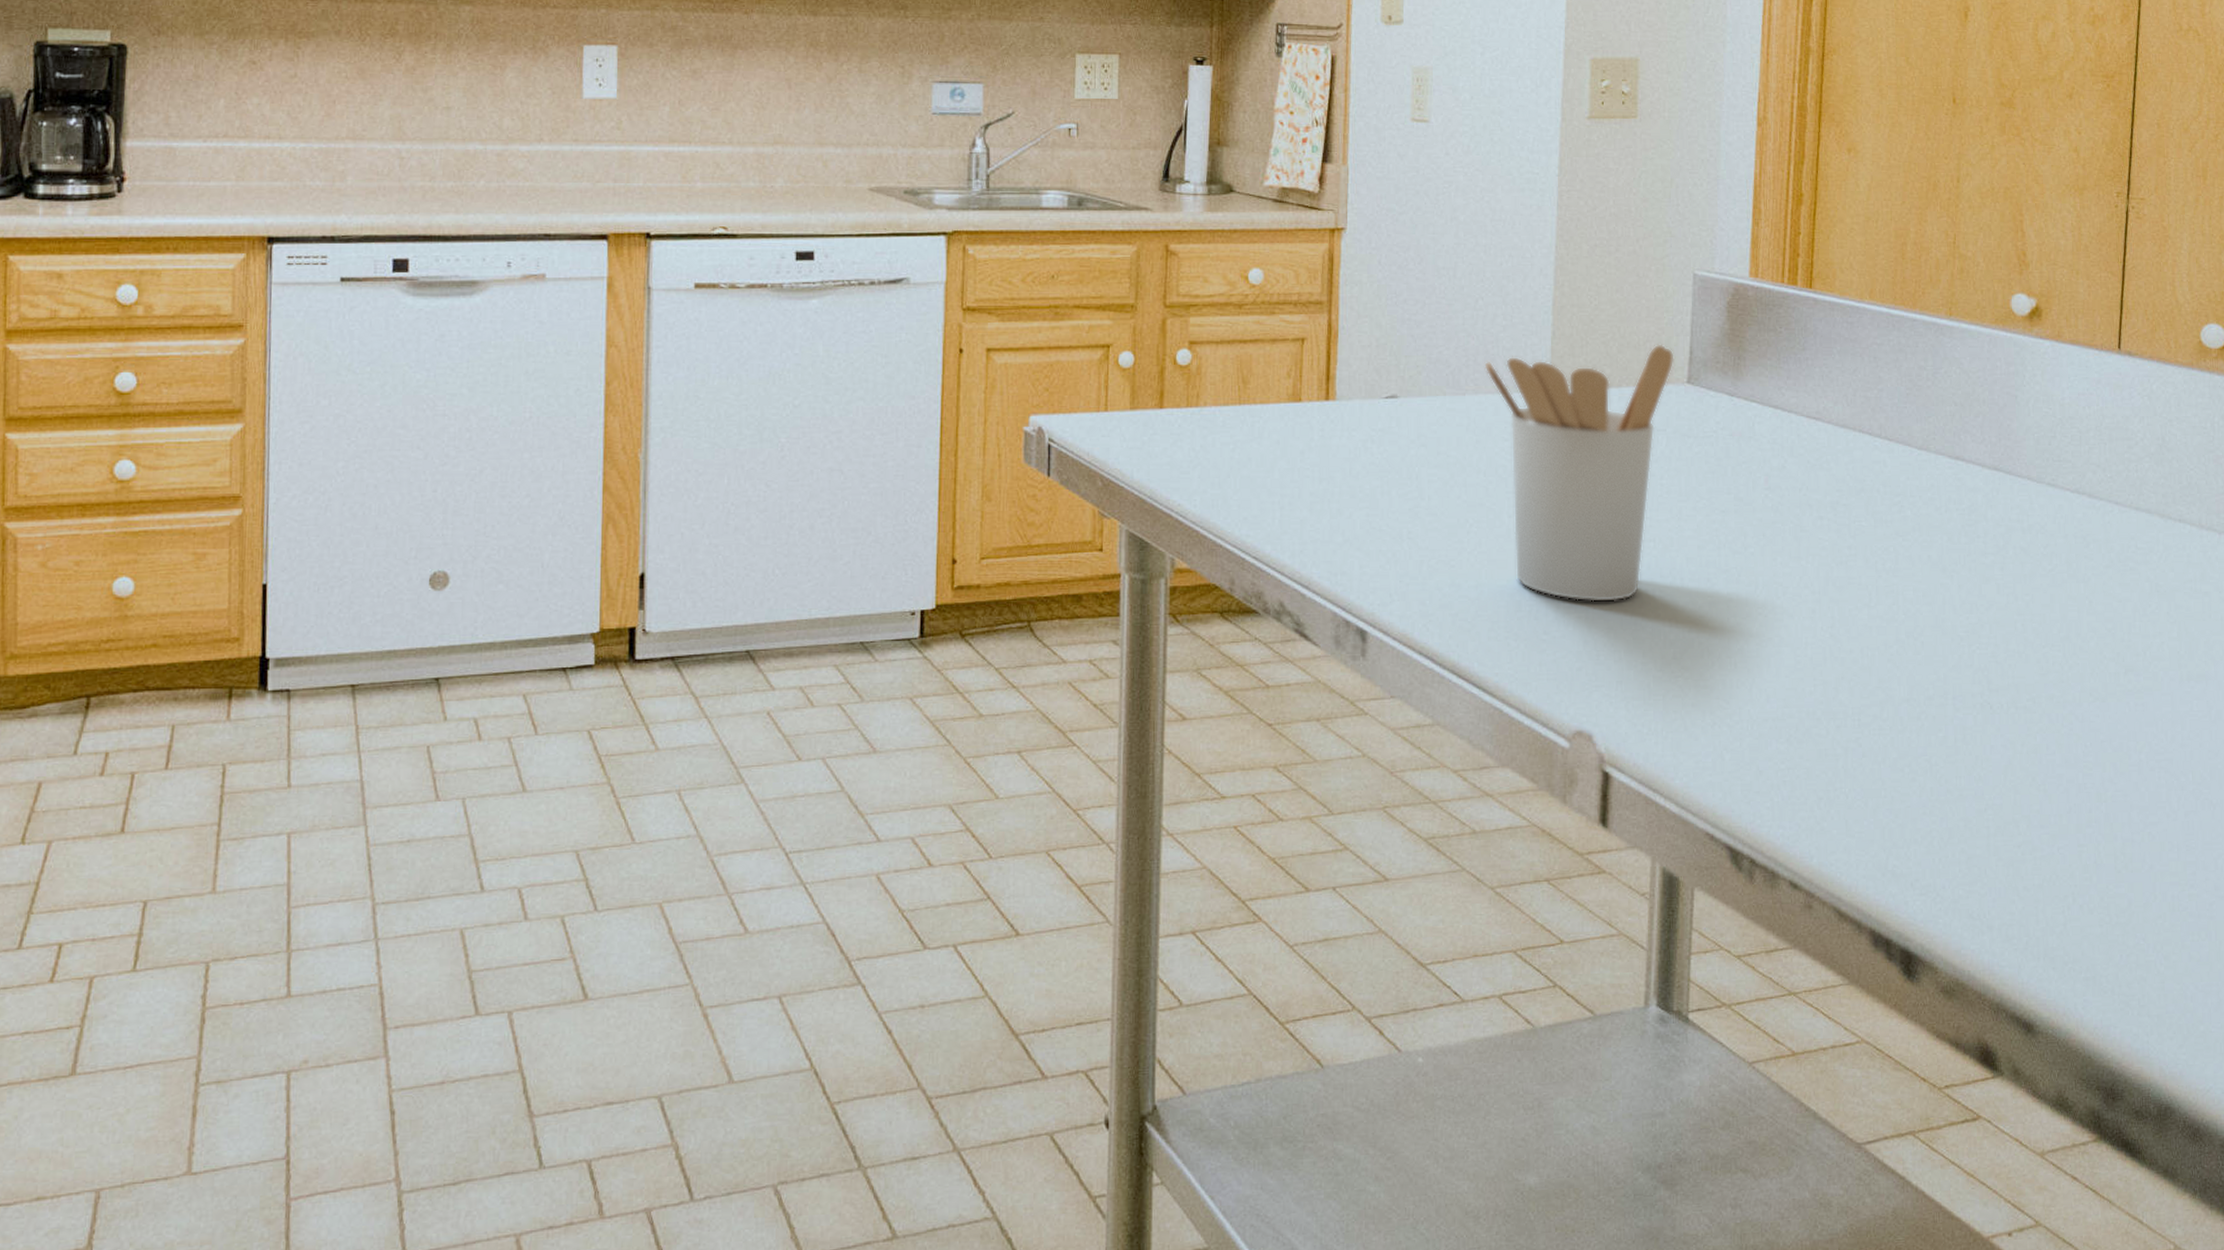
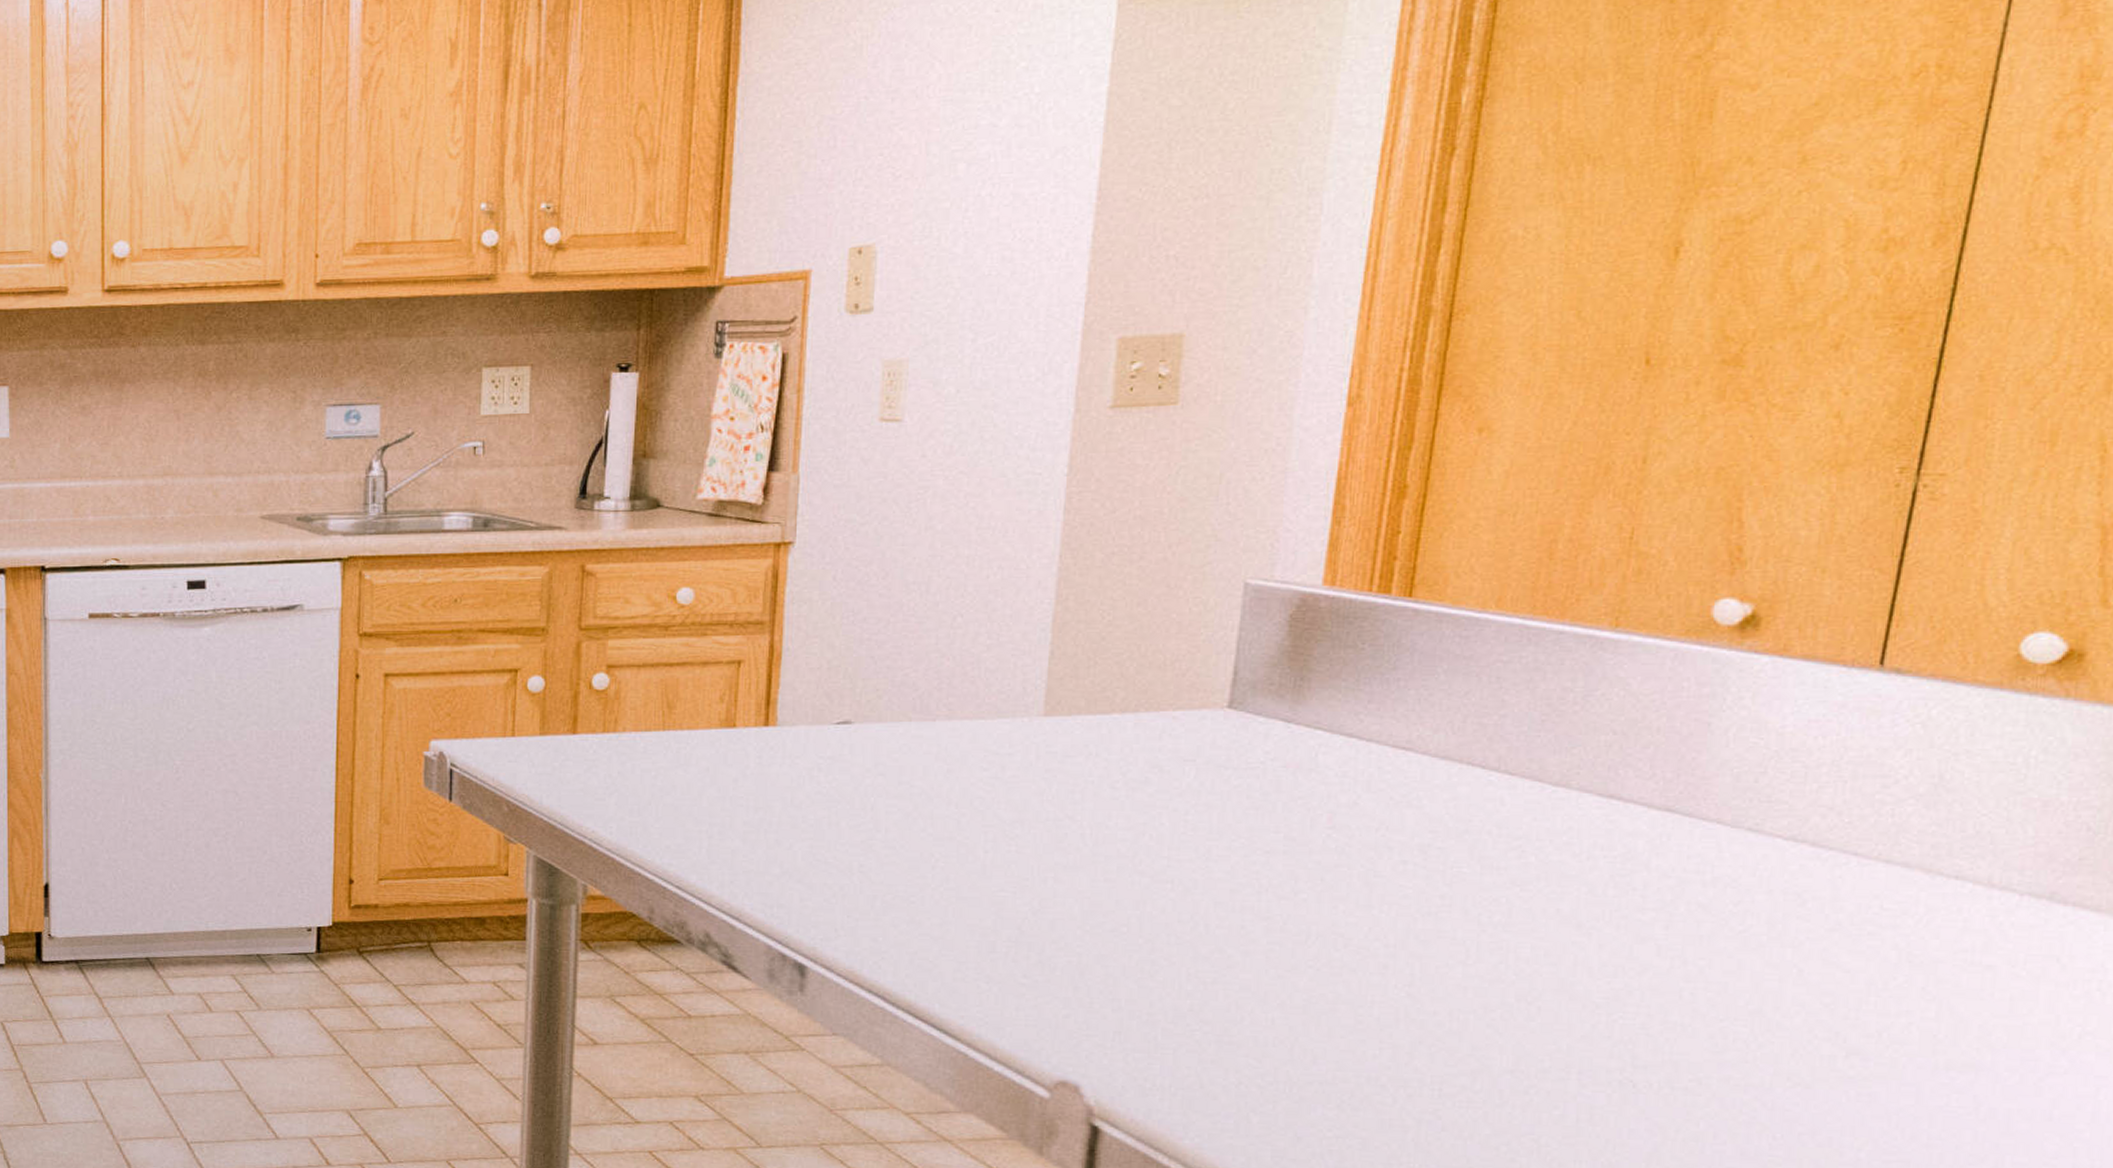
utensil holder: present [1484,344,1674,603] -> none [961,663,1212,947]

